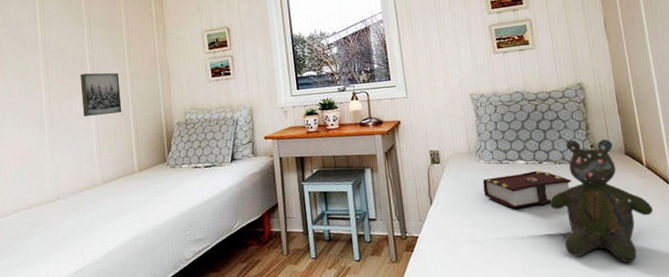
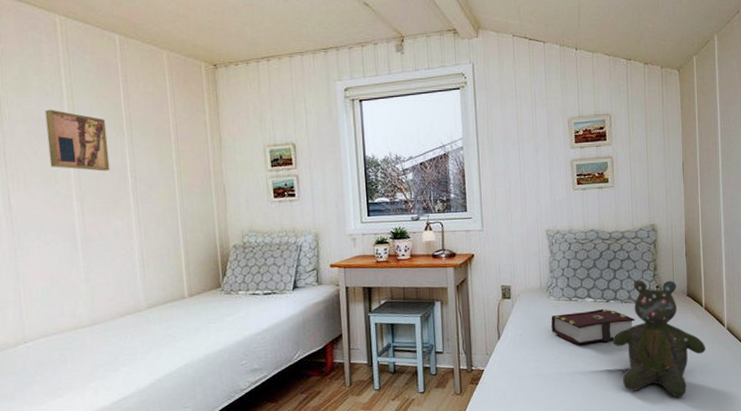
wall art: none [21,12,73,63] -> present [45,109,110,172]
wall art: present [81,72,122,116] -> none [120,185,170,234]

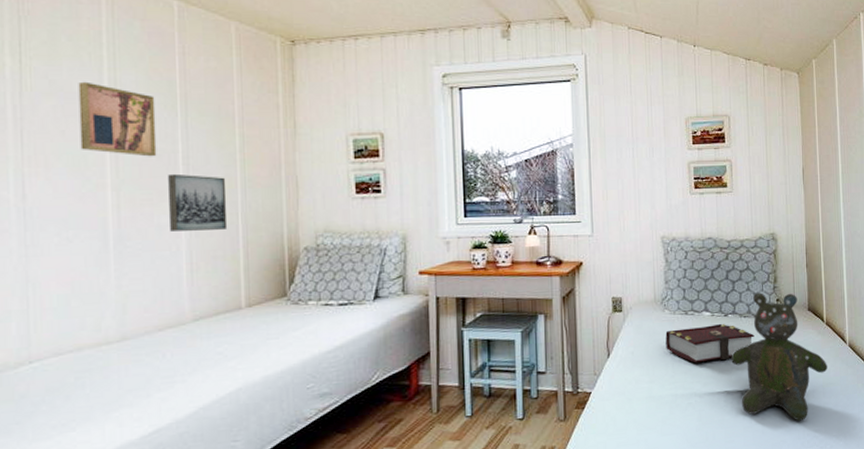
wall art: none [120,185,170,234] -> present [168,173,228,231]

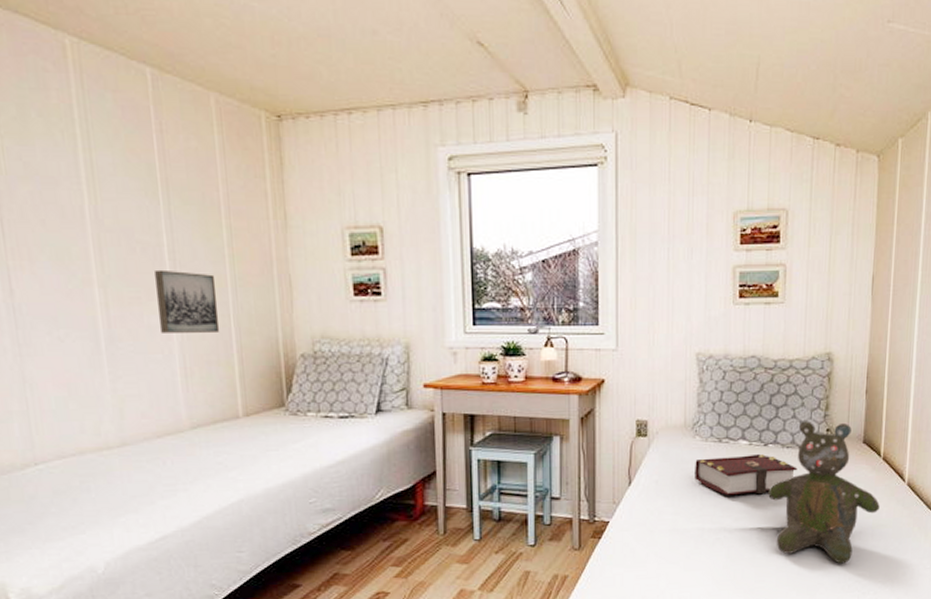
wall art: present [78,81,157,157] -> none [53,163,142,250]

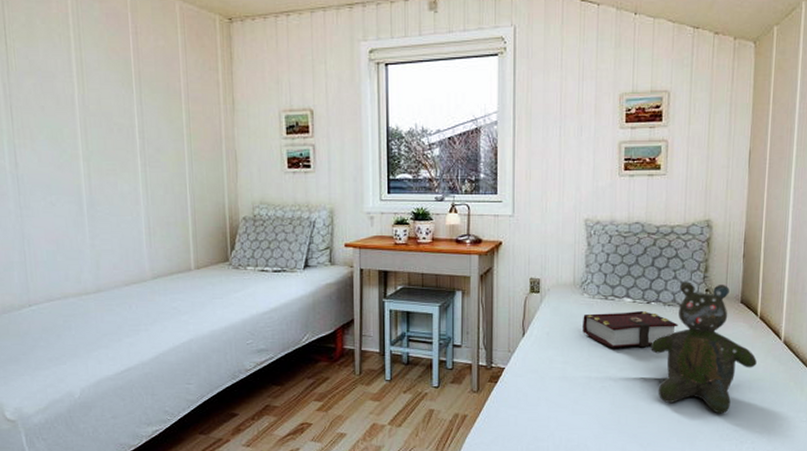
wall art: present [155,269,220,333] -> none [128,146,178,199]

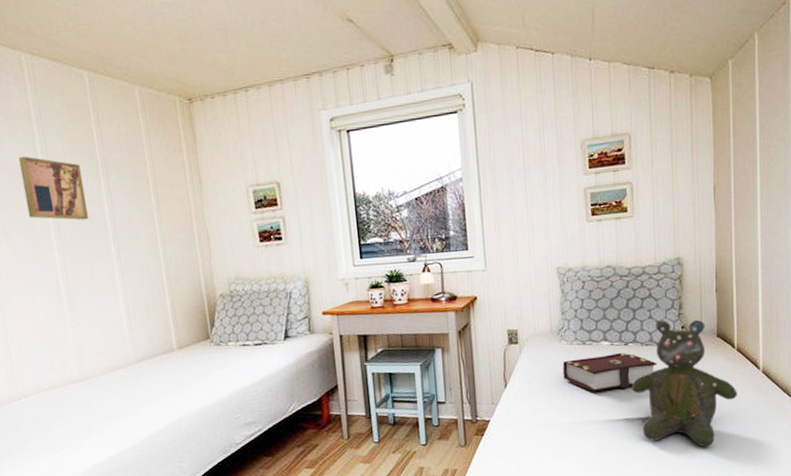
wall art: none [52,61,118,131] -> present [18,156,89,221]

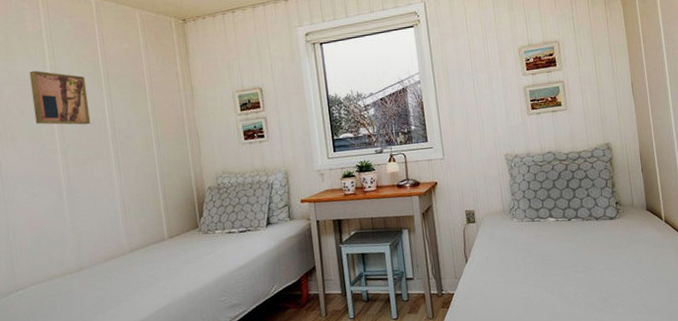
book: present [562,352,657,392] -> none [515,227,598,264]
teddy bear: present [632,320,737,448] -> none [577,196,669,311]

